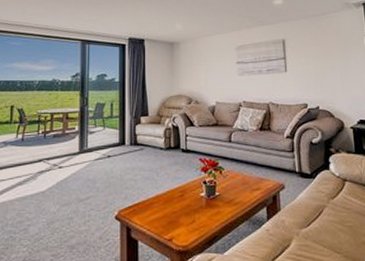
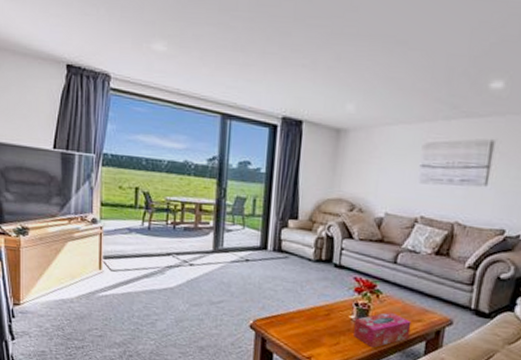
tissue box: none [206,185,253,221] -> present [354,312,412,349]

